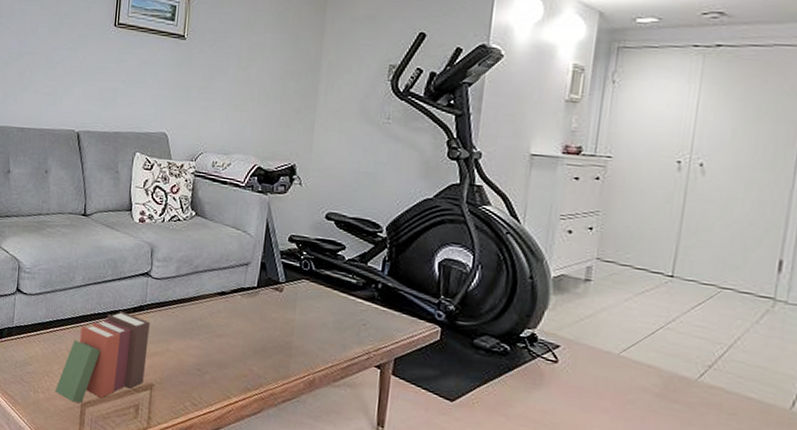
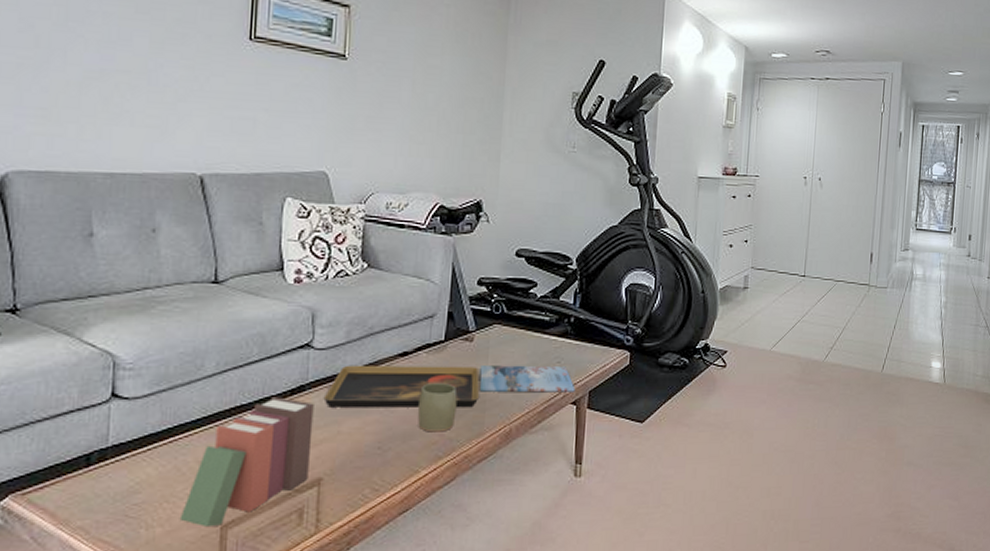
decorative tray: none [157,295,287,351] -> present [323,365,480,408]
mug: none [231,322,267,368] -> present [417,382,458,432]
magazine: none [287,315,381,357] -> present [479,365,576,393]

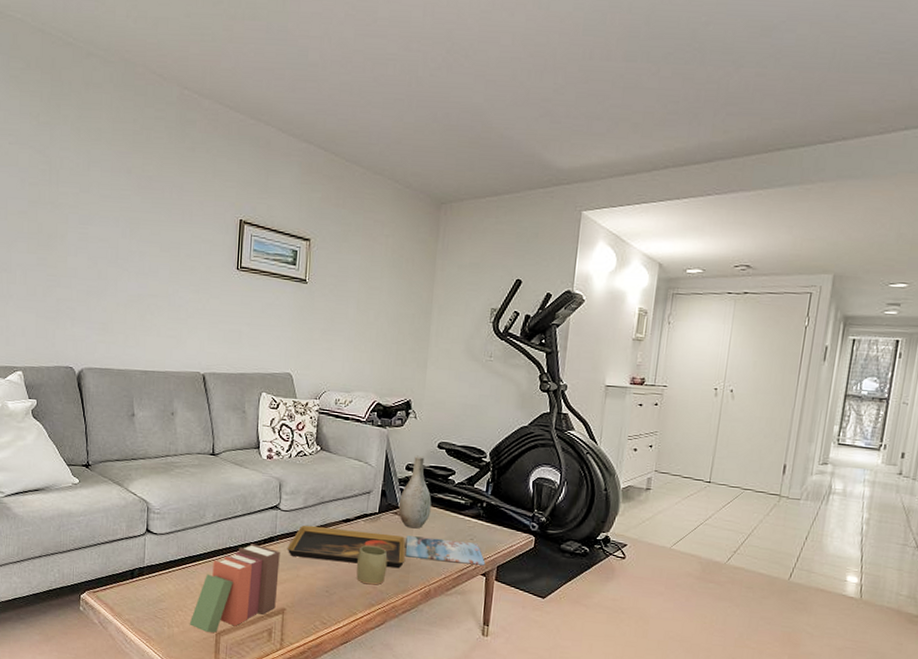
vase: none [469,266,510,356] -> present [398,455,432,529]

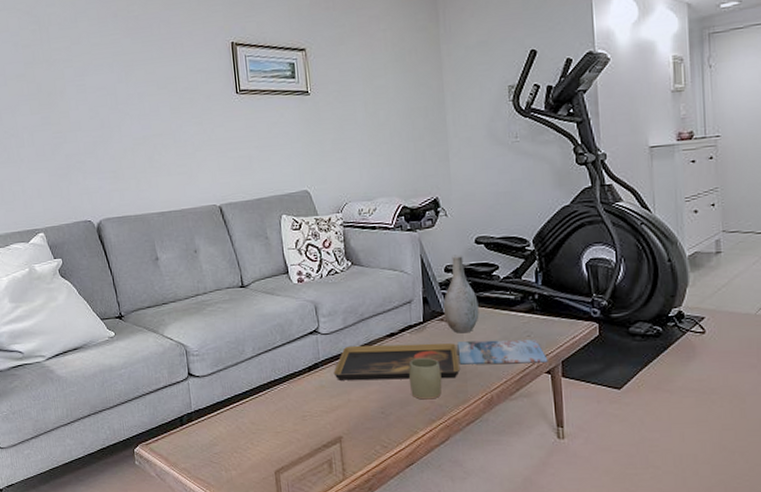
books: present [189,543,280,633] -> none [246,373,332,471]

